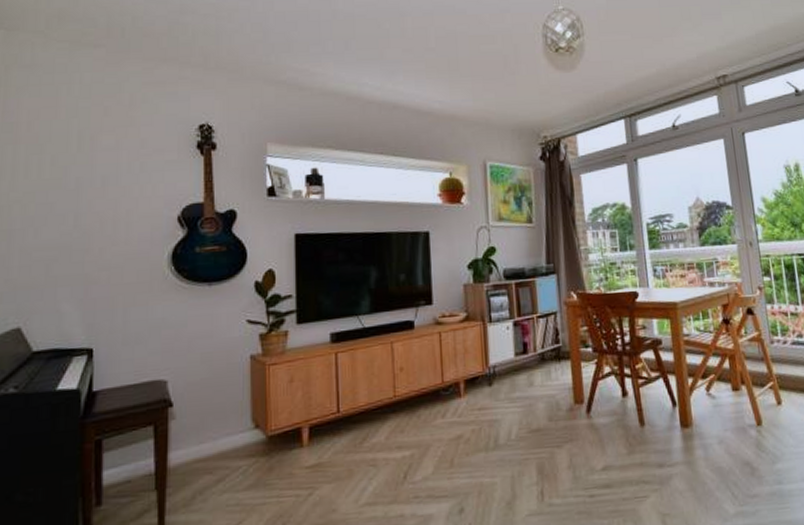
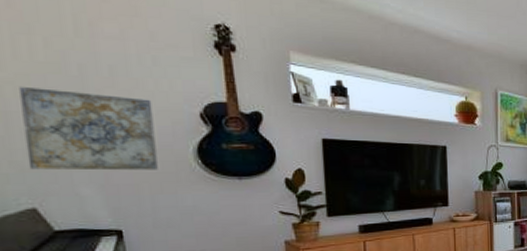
wall art: none [21,203,135,287] -> present [19,86,158,171]

